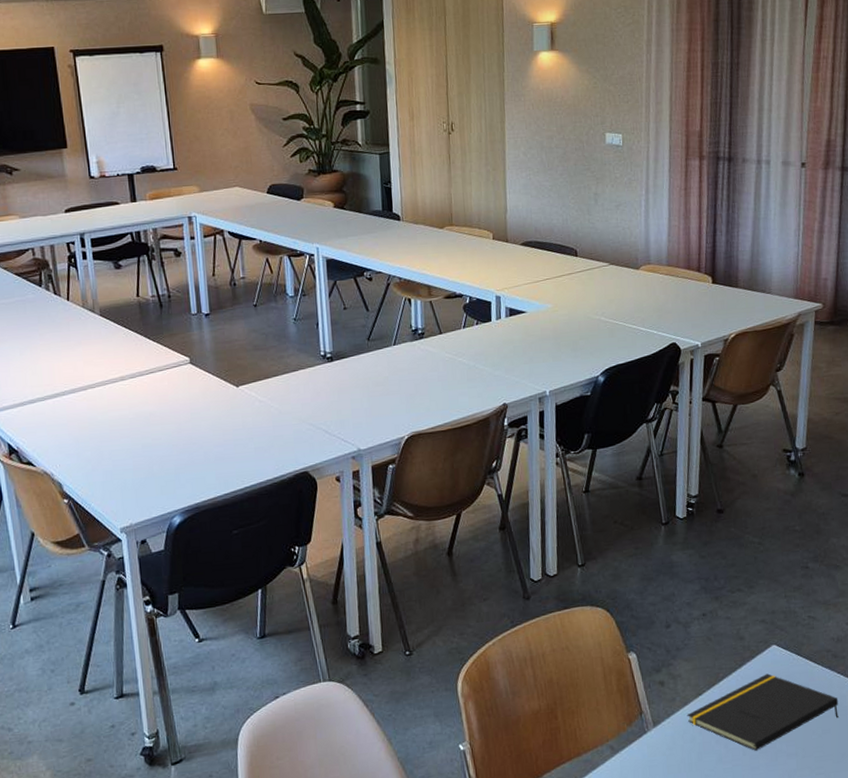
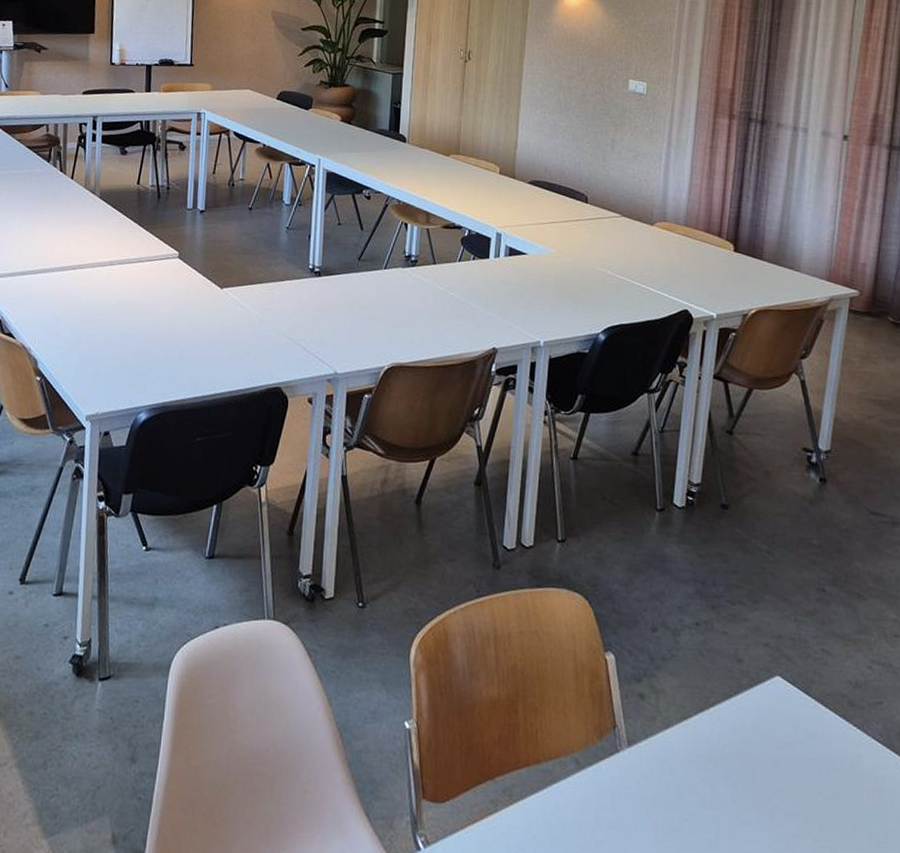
notepad: present [687,673,839,751] -> none [668,709,853,802]

